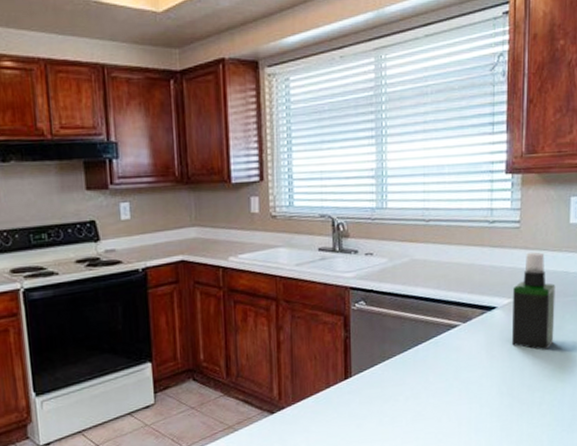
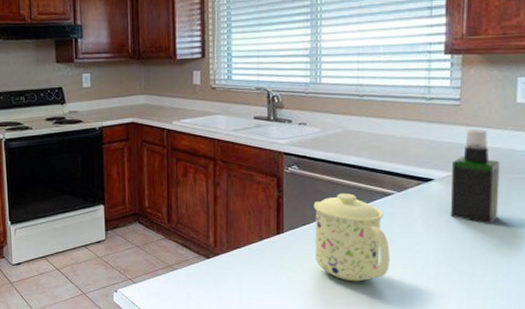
mug: none [381,328,456,424] -> present [313,193,390,282]

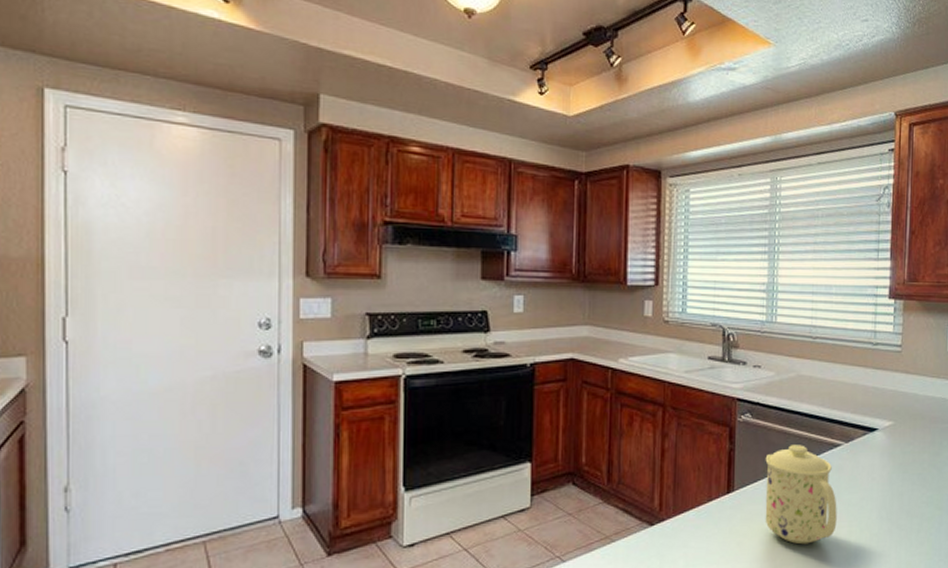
spray bottle: present [451,128,500,224] -> none [892,376,934,476]

